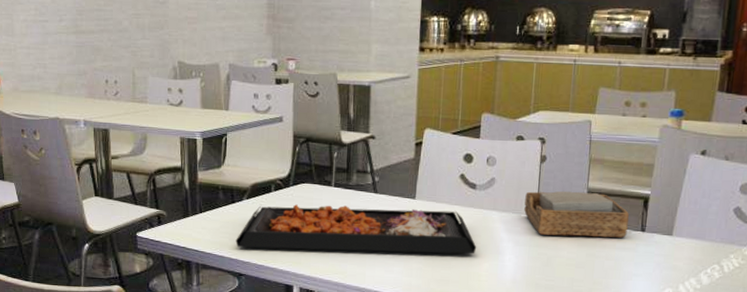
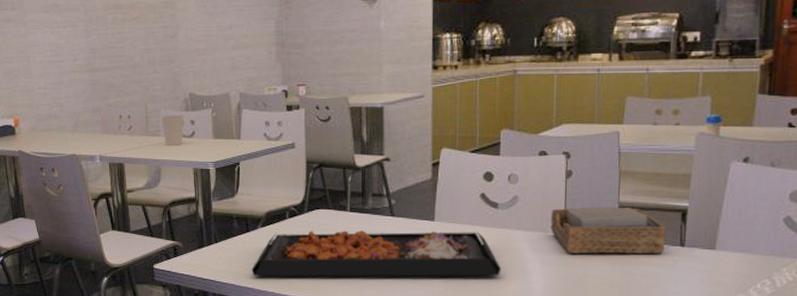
cup: none [149,82,172,114] -> present [162,115,184,145]

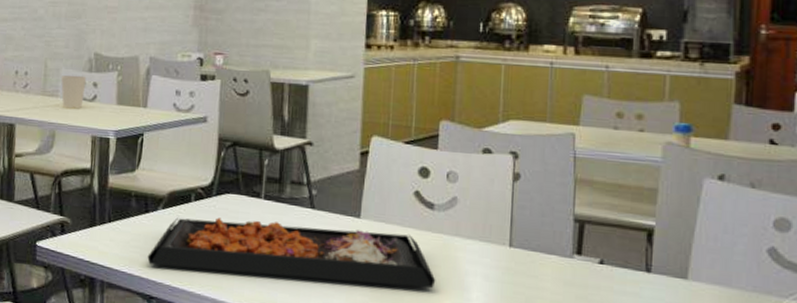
napkin holder: present [551,206,667,255] -> none [494,215,630,280]

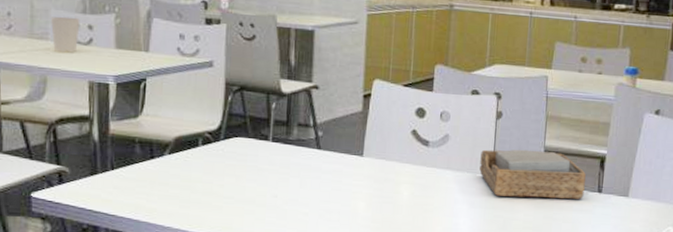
food tray: present [147,217,436,289] -> none [154,161,430,217]
napkin holder: none [494,215,630,280] -> present [479,149,586,200]

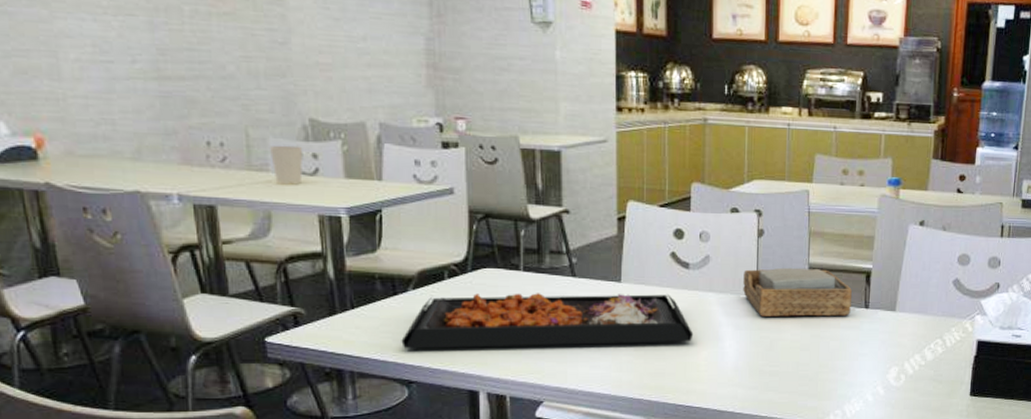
food tray: none [154,161,430,217] -> present [401,293,694,349]

